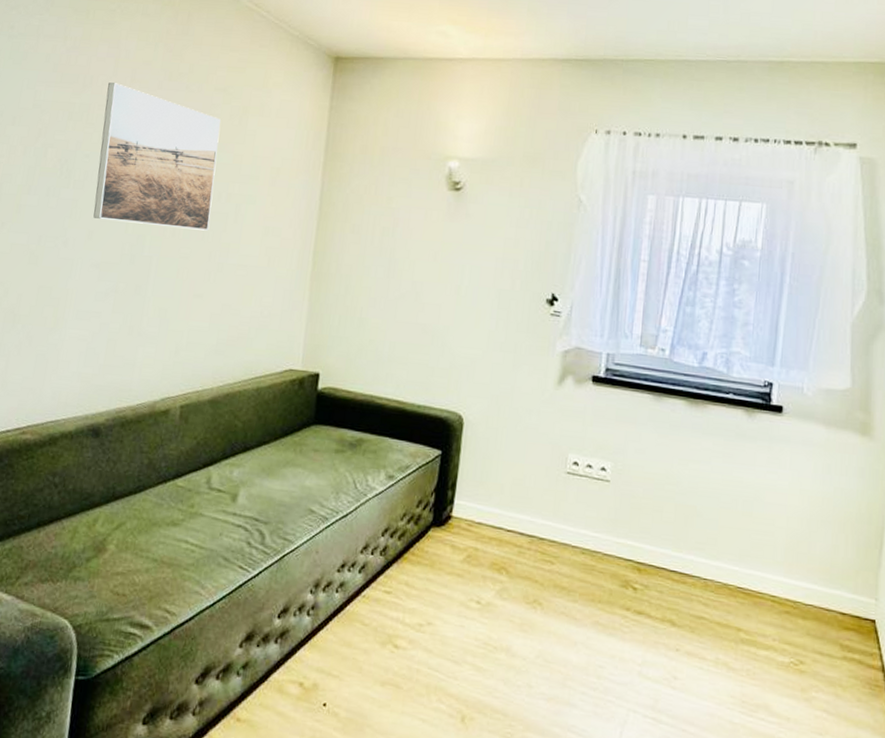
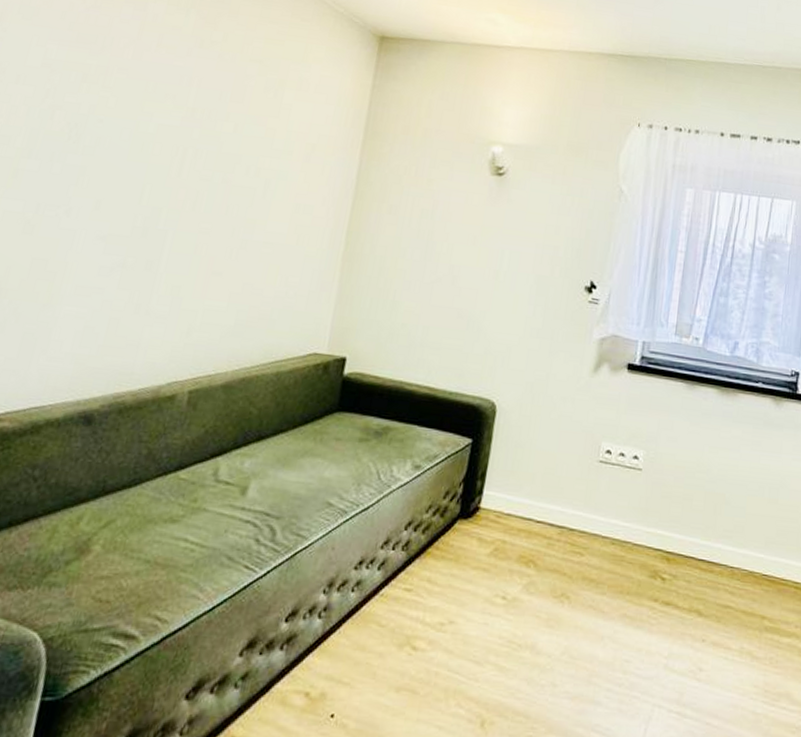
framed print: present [93,82,221,231] -> none [103,45,254,206]

